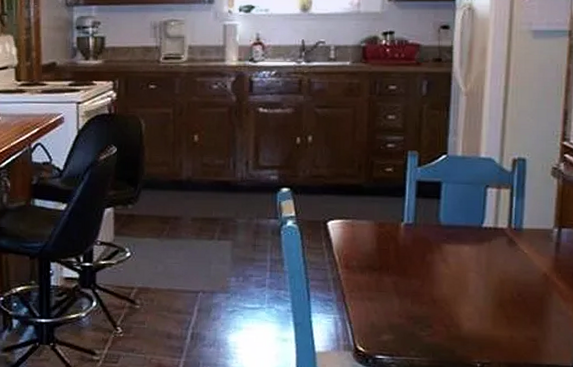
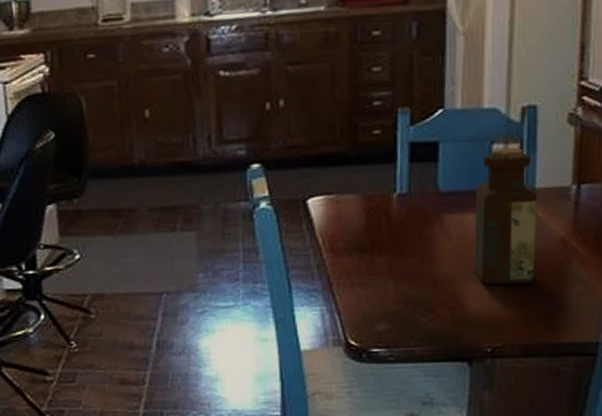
bottle: none [468,192,524,310] -> present [474,147,537,285]

